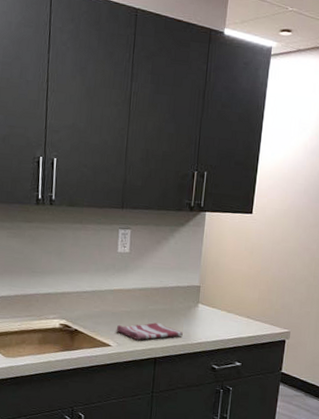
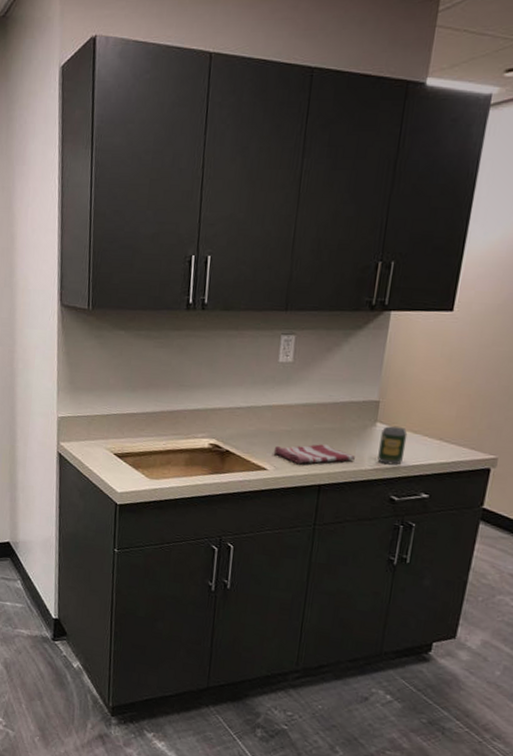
soda can: none [201,307,223,339] -> present [378,426,408,465]

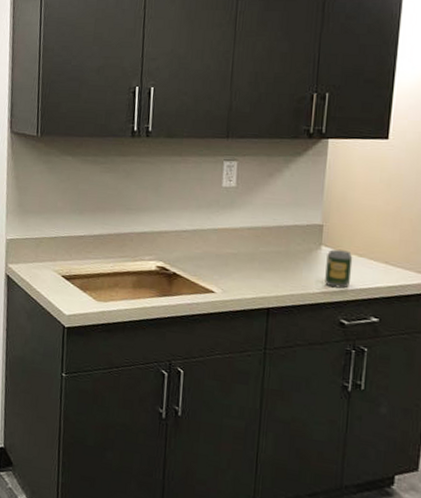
dish towel: present [273,444,355,464] -> none [220,267,302,287]

